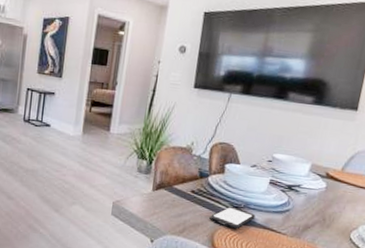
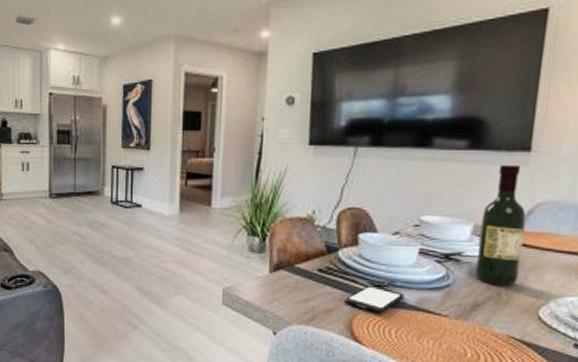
wine bottle: none [308,118,350,213] -> present [474,164,526,286]

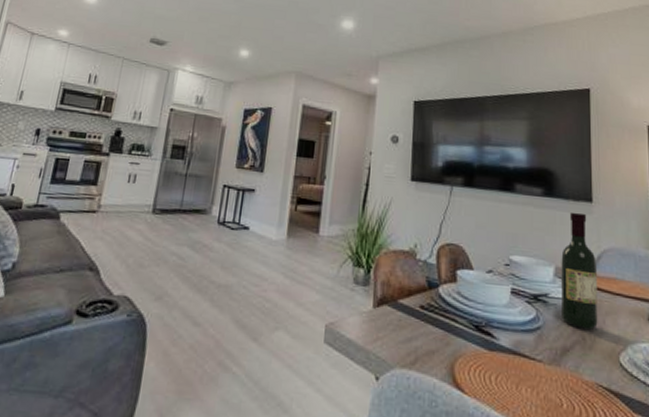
smartphone: present [344,286,405,313] -> none [446,326,501,357]

